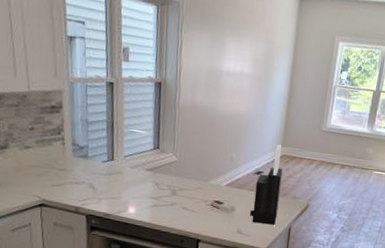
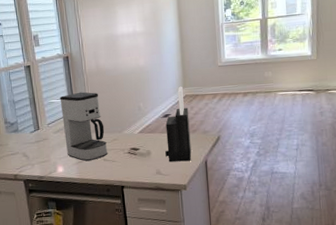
coffee maker: none [142,126,190,206] -> present [60,92,108,161]

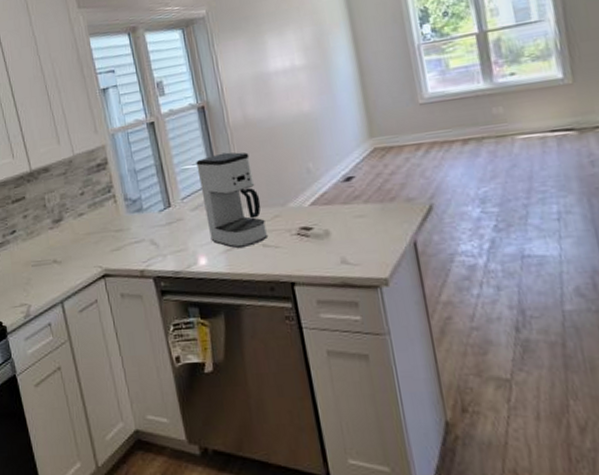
knife block: present [165,86,192,163] -> none [348,136,392,246]

